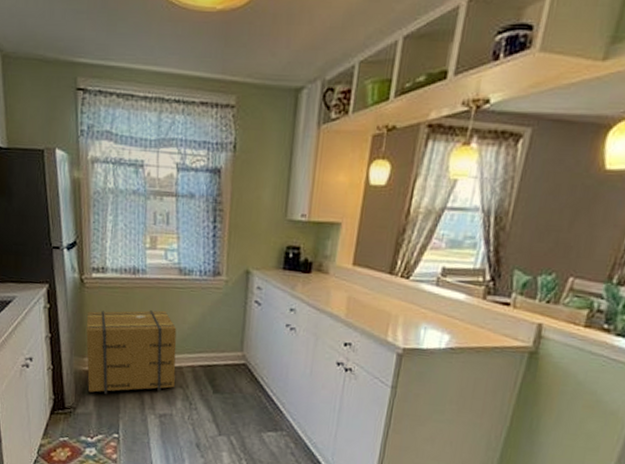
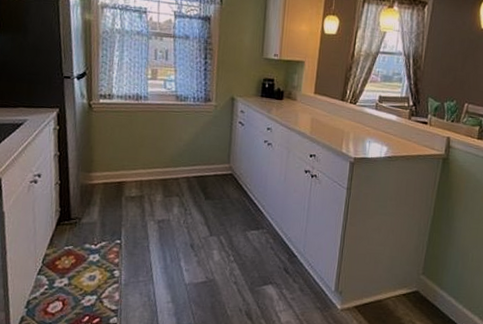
cardboard box: present [86,310,177,395] -> none [92,130,174,206]

